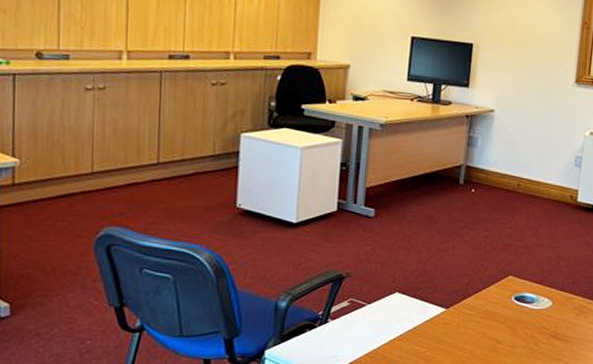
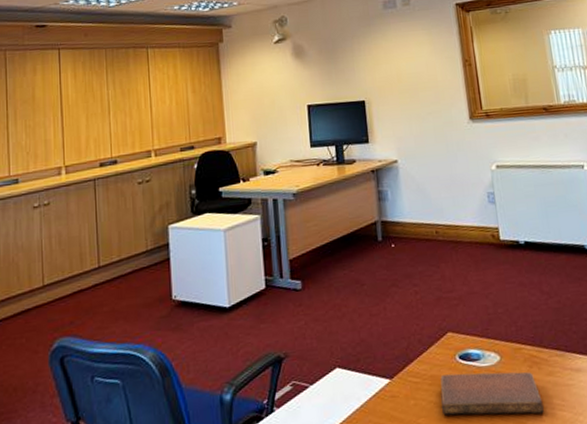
notebook: none [488,311,581,354] -> present [440,372,544,416]

